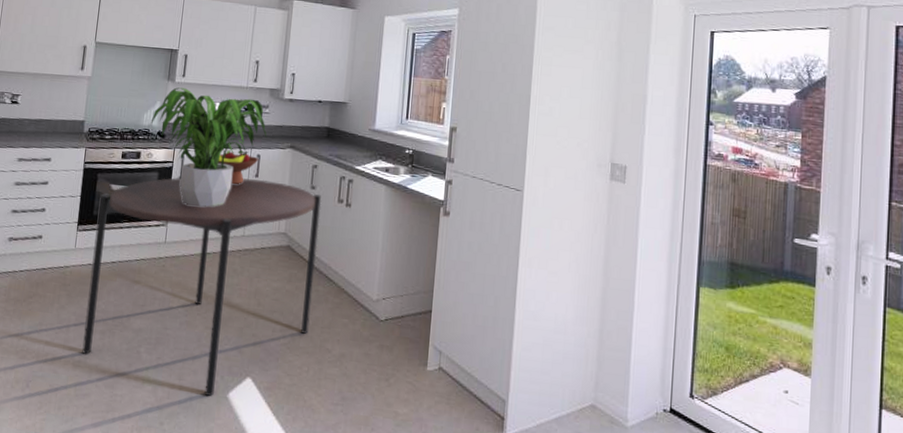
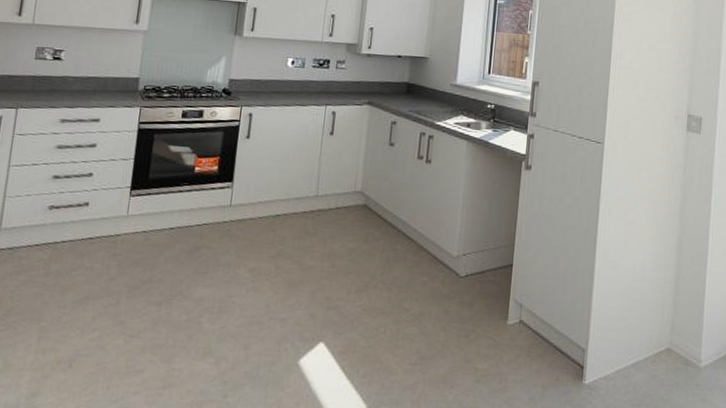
dining table: present [82,178,322,397] -> none [134,136,401,365]
potted plant: present [150,87,267,207] -> none [214,42,343,168]
fruit bowl: present [218,150,259,185] -> none [289,107,334,143]

